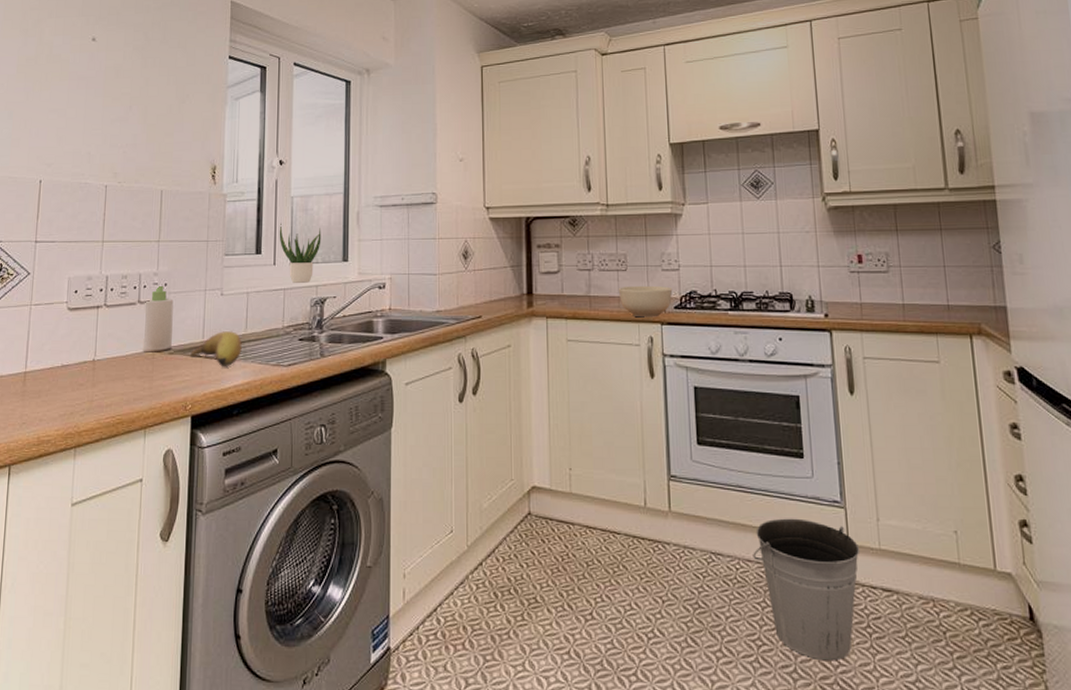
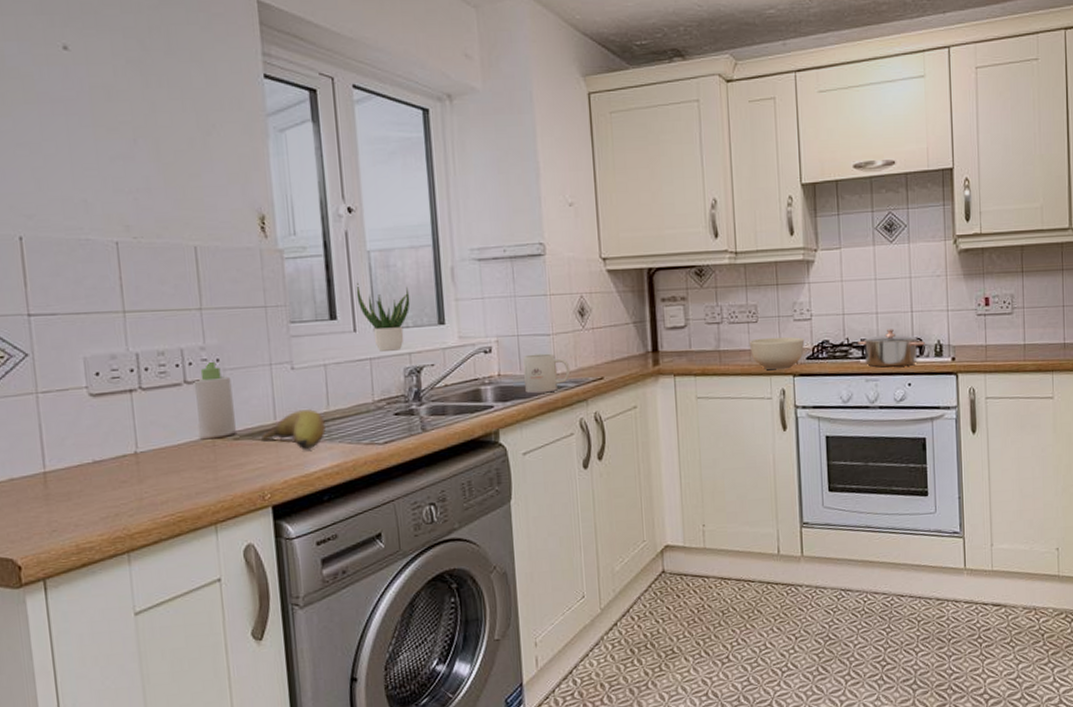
mug: none [410,291,453,328] -> present [522,353,571,394]
cooking pot: none [726,282,797,320] -> present [858,329,926,368]
bucket: present [753,518,860,660] -> none [879,550,975,671]

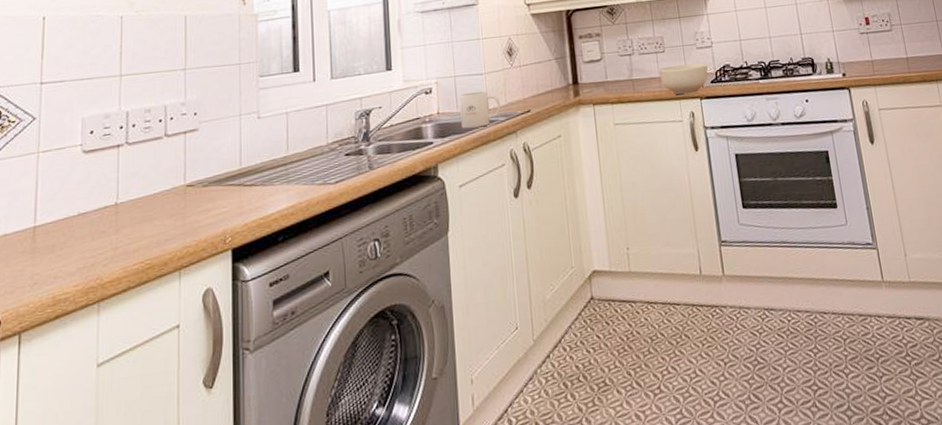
bottle: present [192,359,236,441] -> none [171,113,205,189]
fruit: present [261,409,326,451] -> none [227,154,284,194]
potted plant: present [356,282,410,351] -> none [317,38,363,98]
cooking pot: present [858,329,926,368] -> none [756,50,818,87]

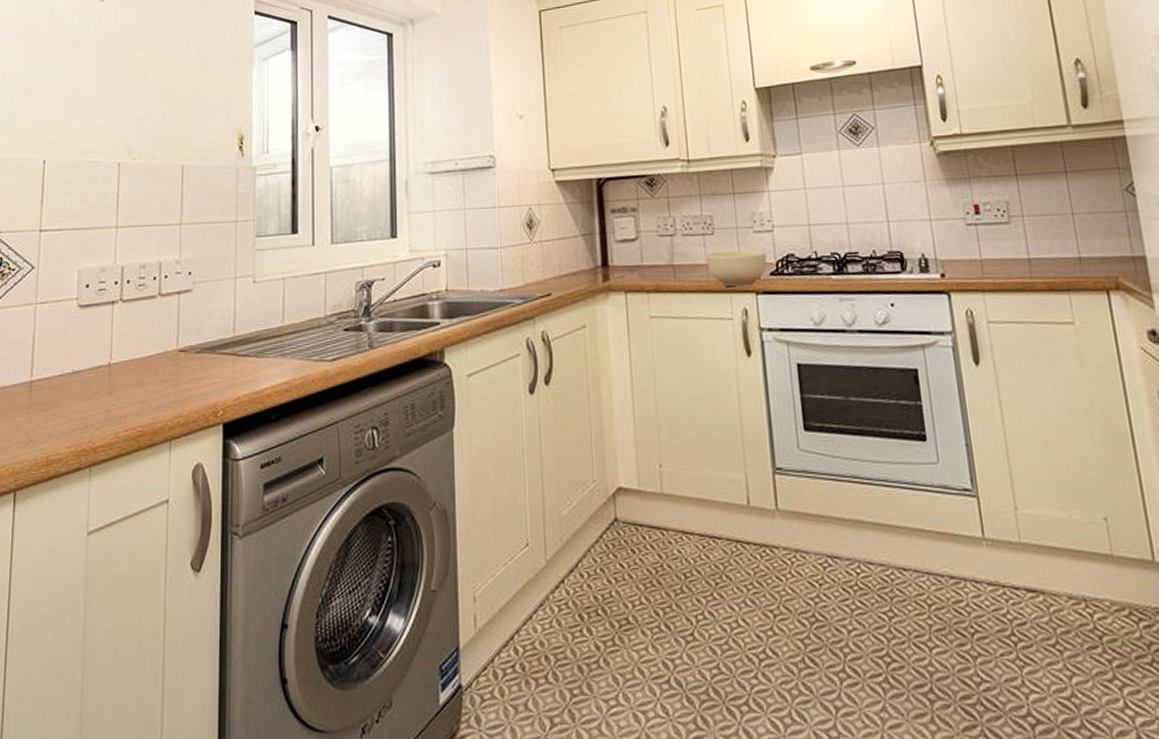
mug: present [458,90,501,129] -> none [470,267,518,311]

